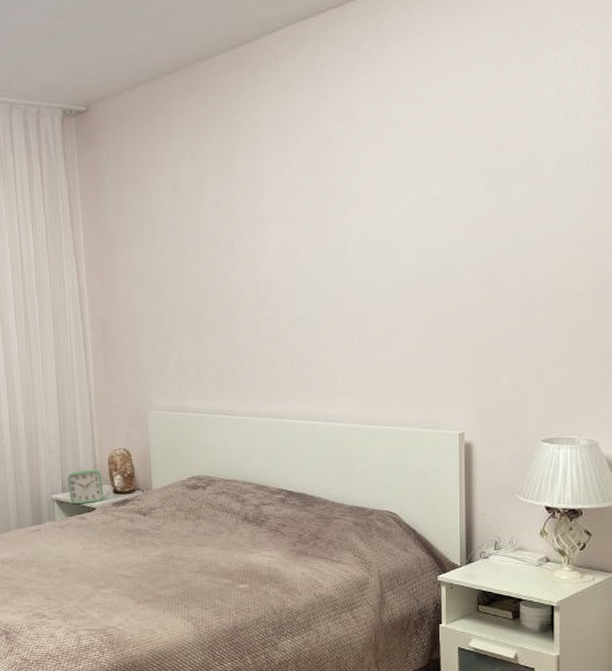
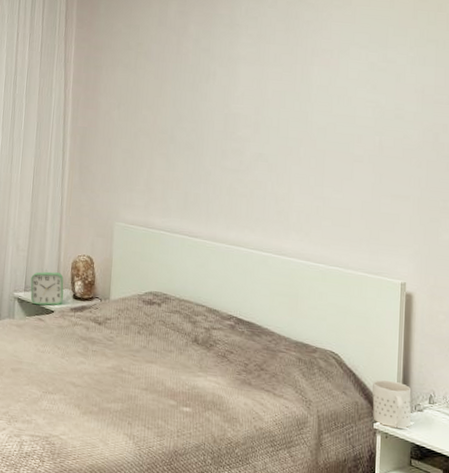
mug: none [435,532,477,577] -> present [372,379,412,429]

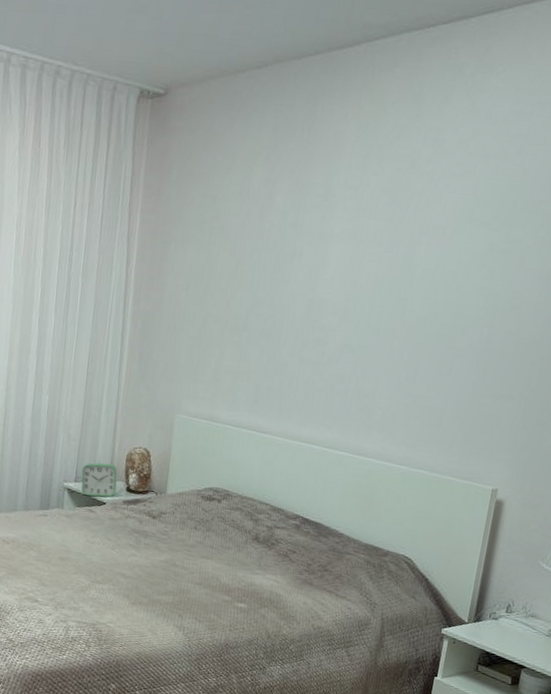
mug: present [372,379,412,429] -> none [441,586,489,636]

